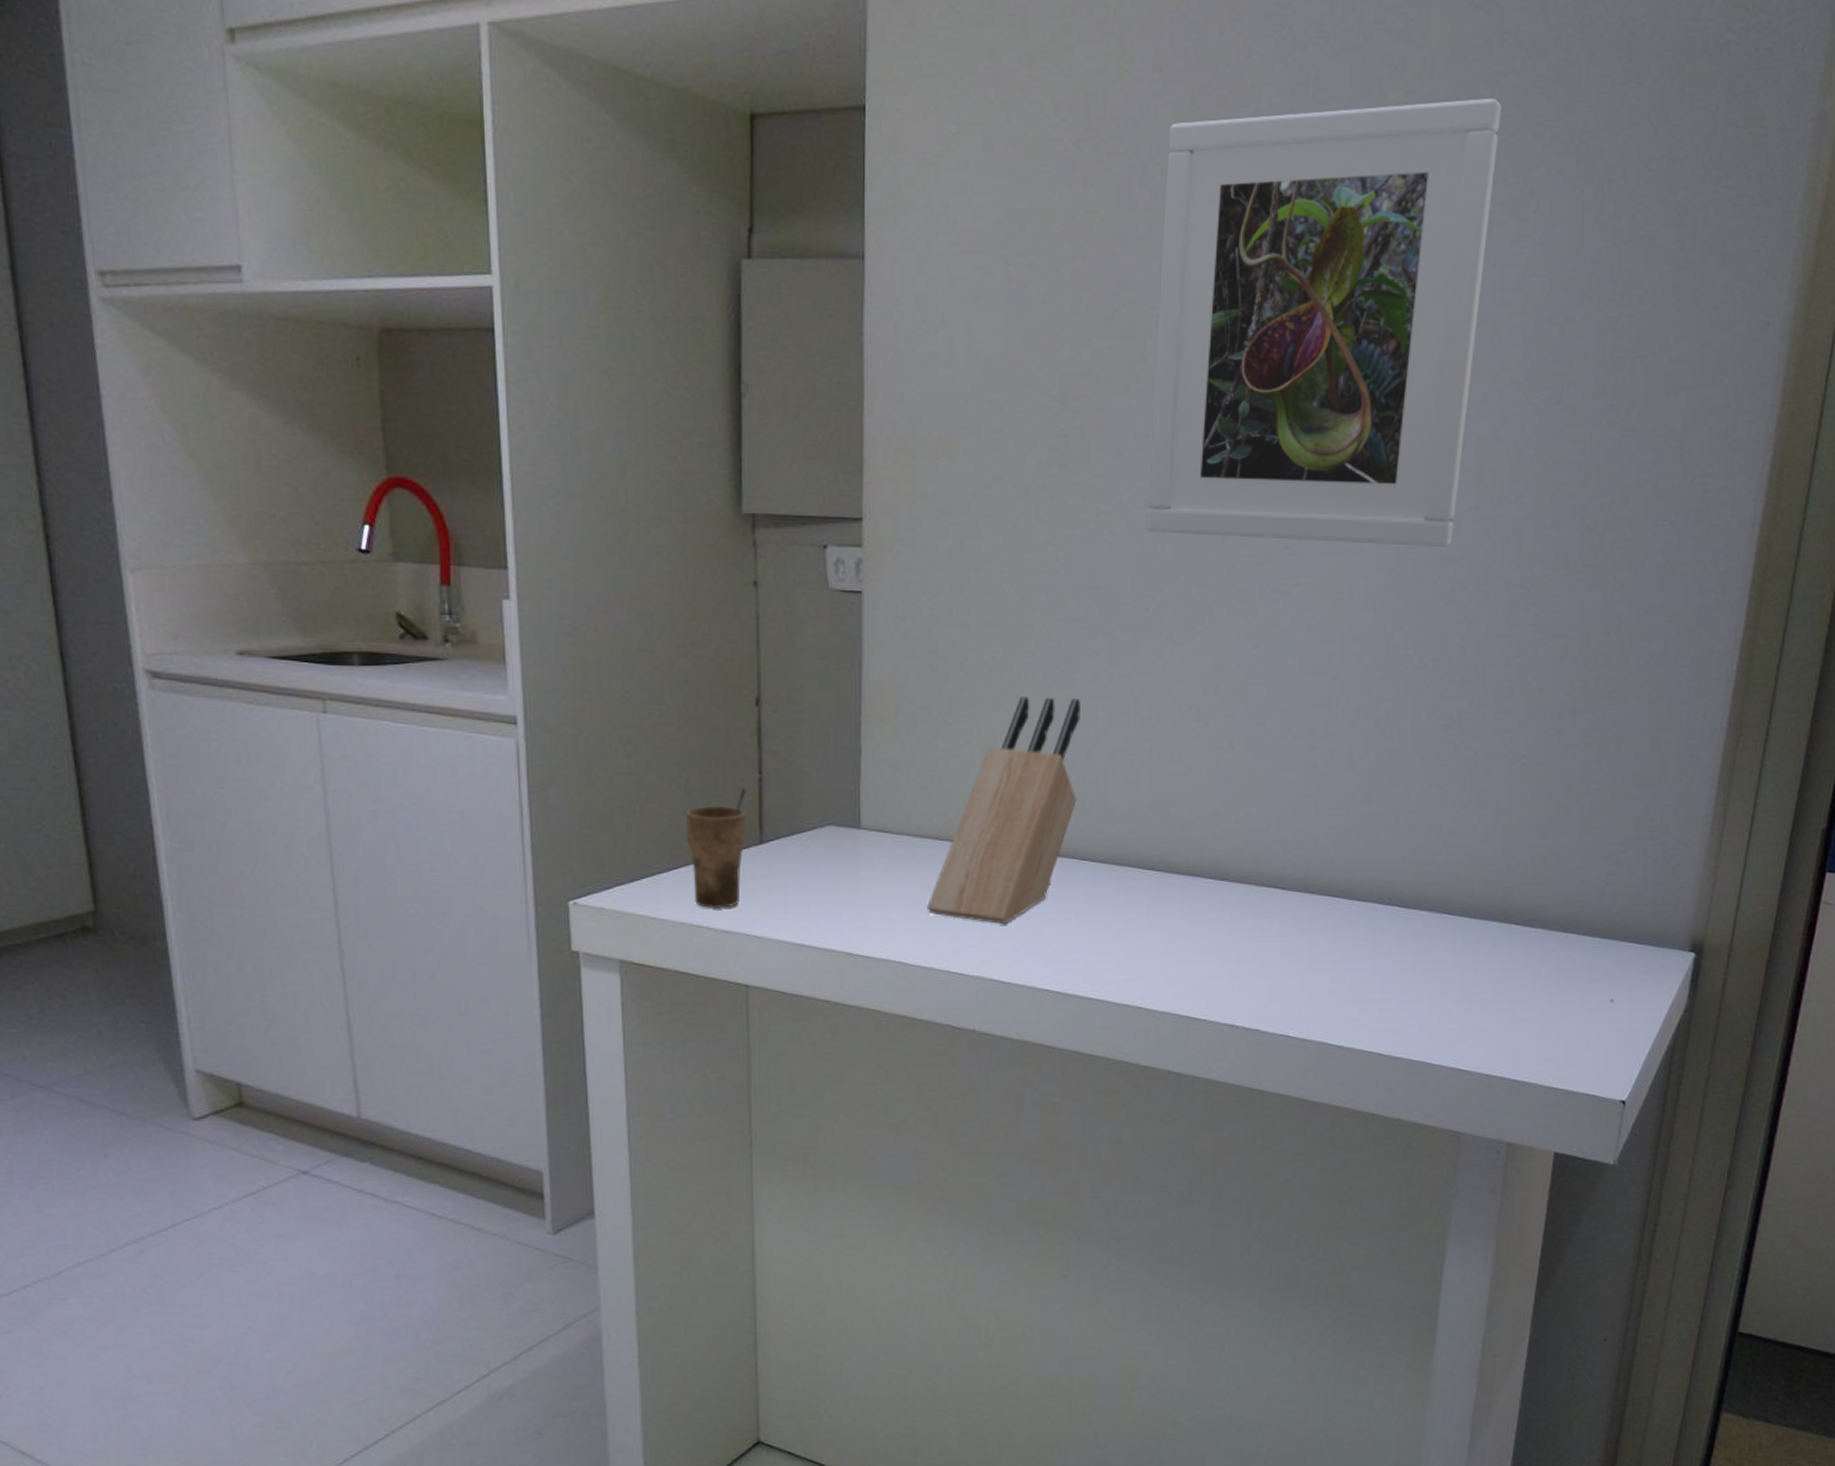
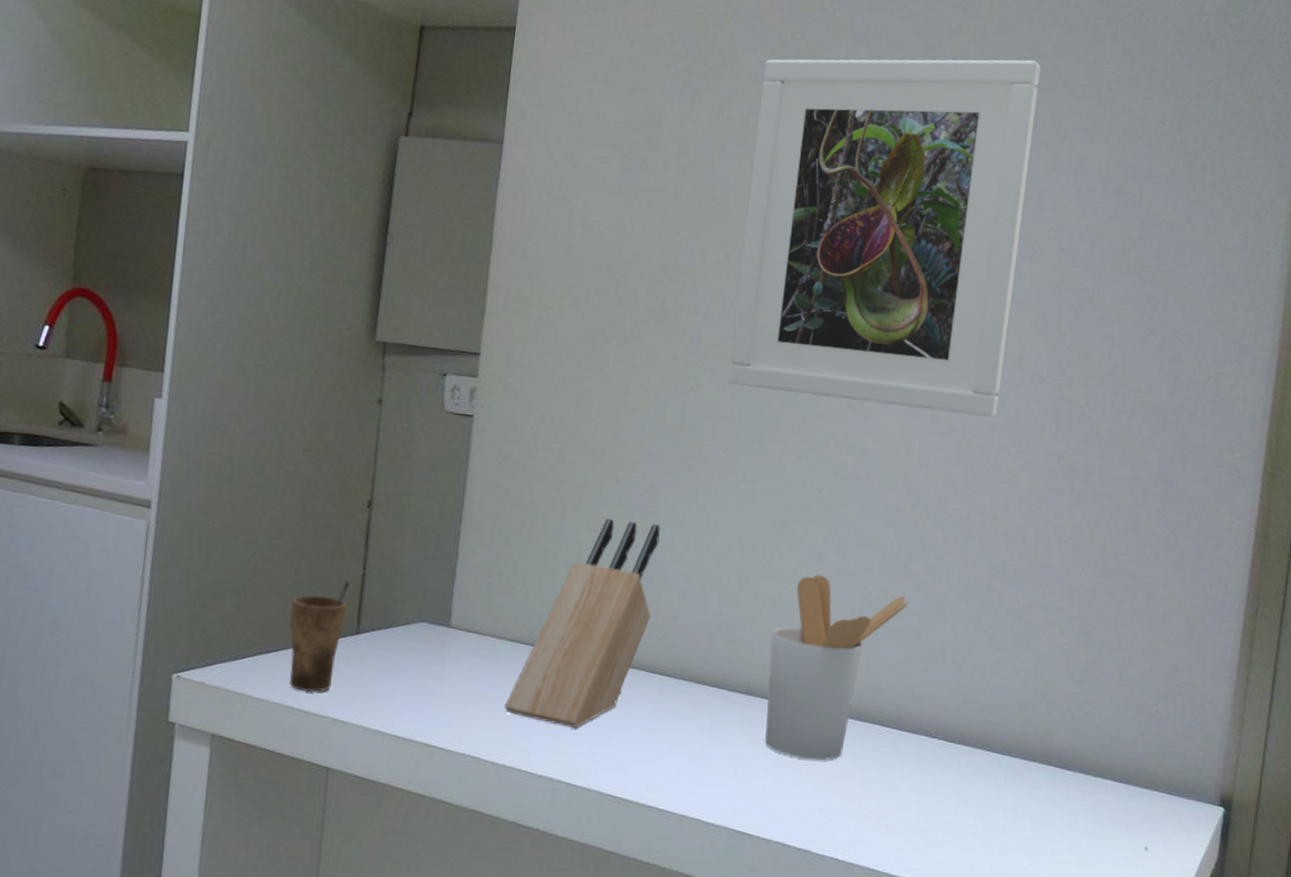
utensil holder: none [1206,740,1358,938] -> present [764,574,909,761]

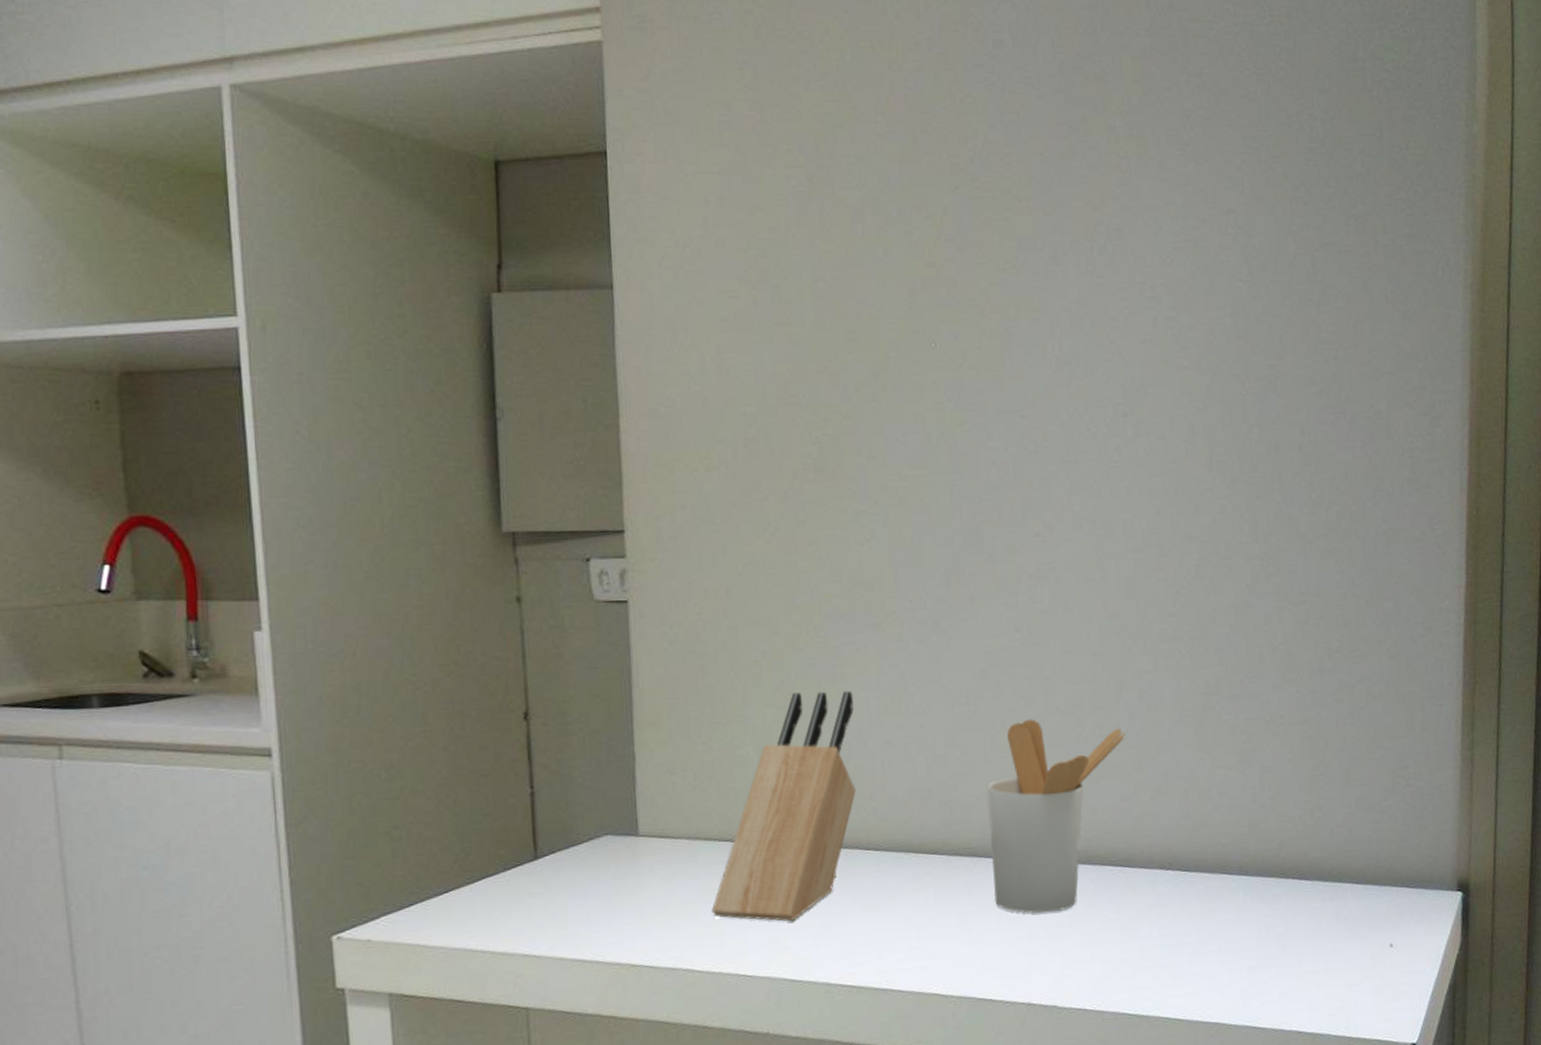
cup: present [290,581,350,692] -> none [454,804,520,931]
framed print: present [728,59,1041,418] -> none [895,130,1195,529]

